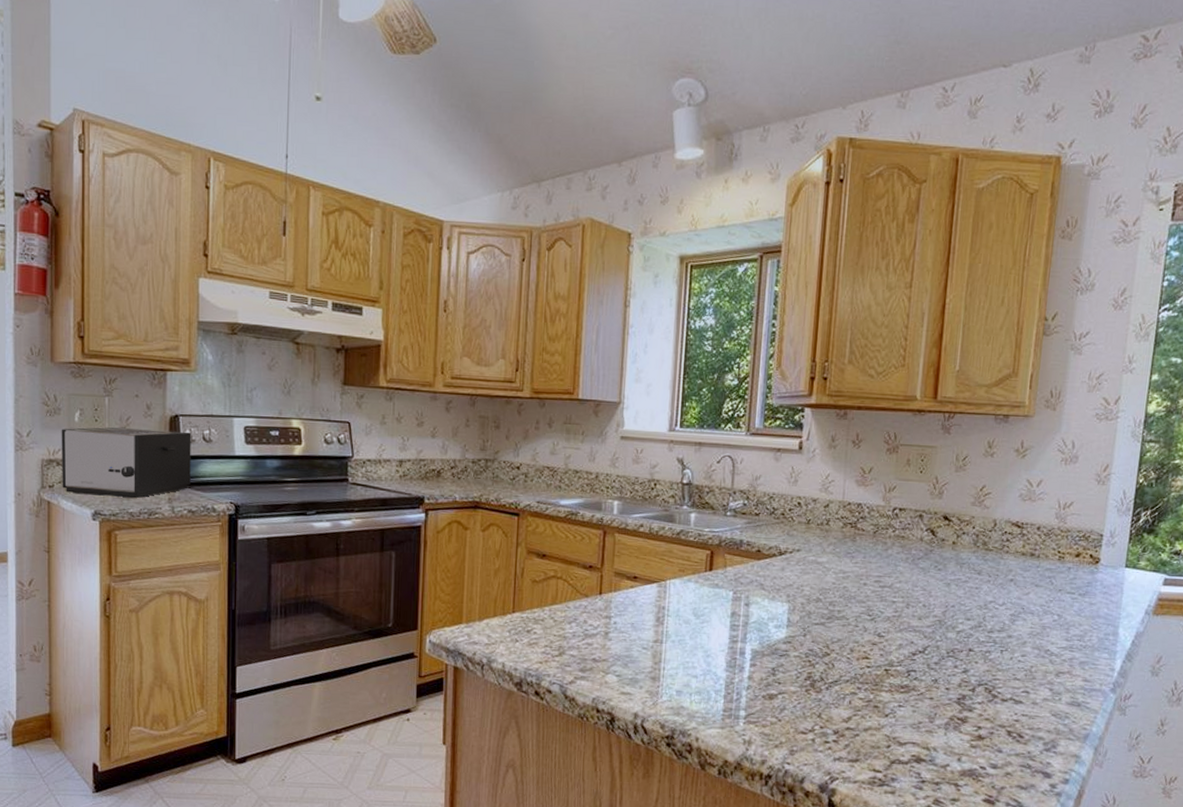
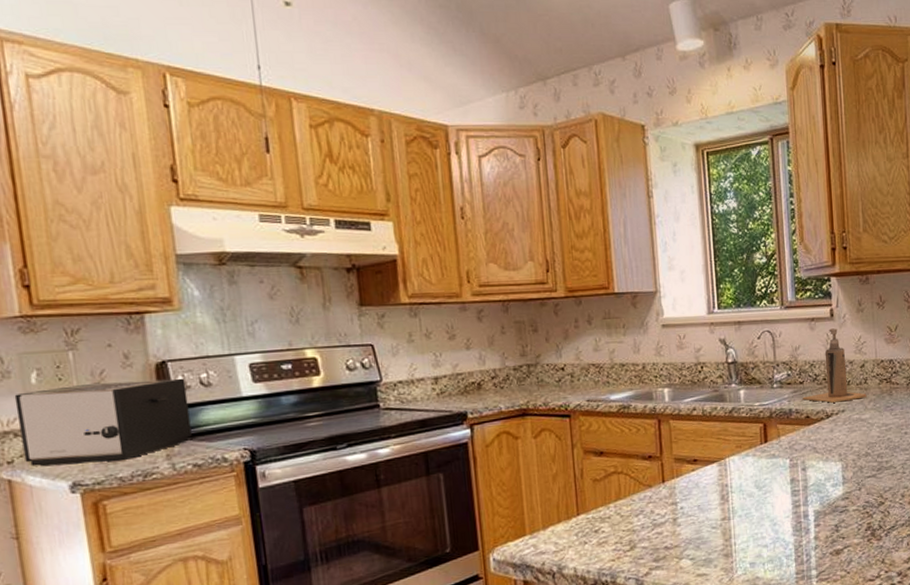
soap dispenser: none [756,462,827,541] -> present [802,328,867,403]

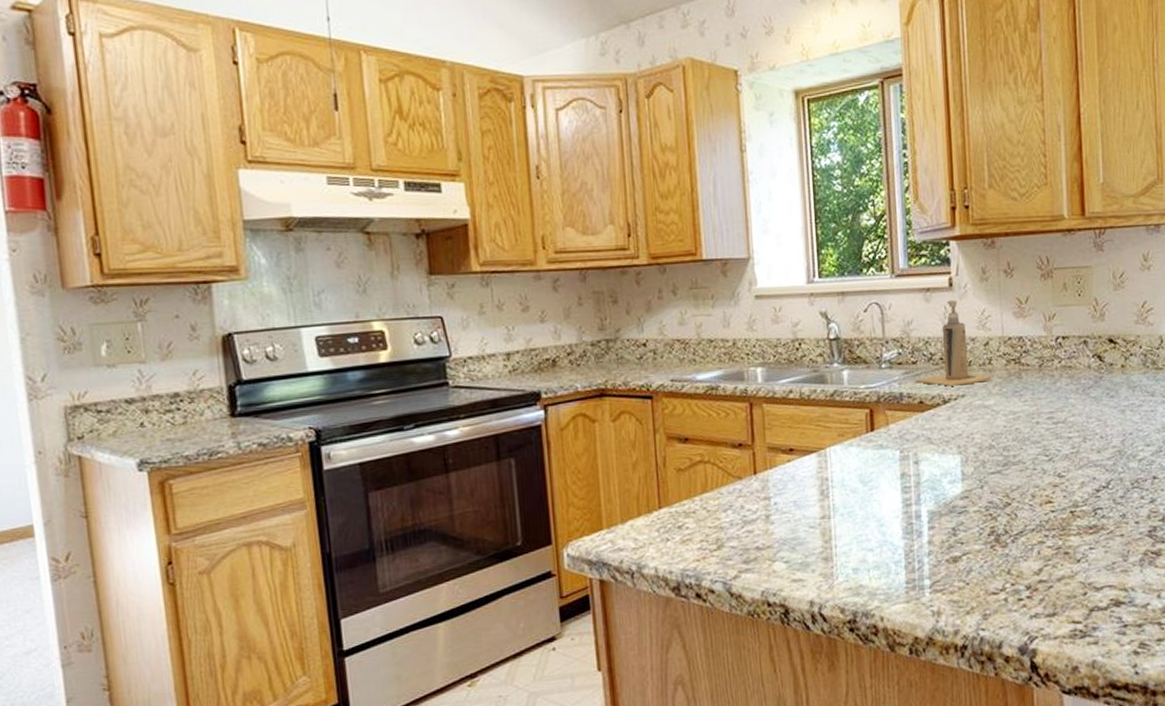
toaster: present [14,378,192,467] -> none [85,351,257,443]

